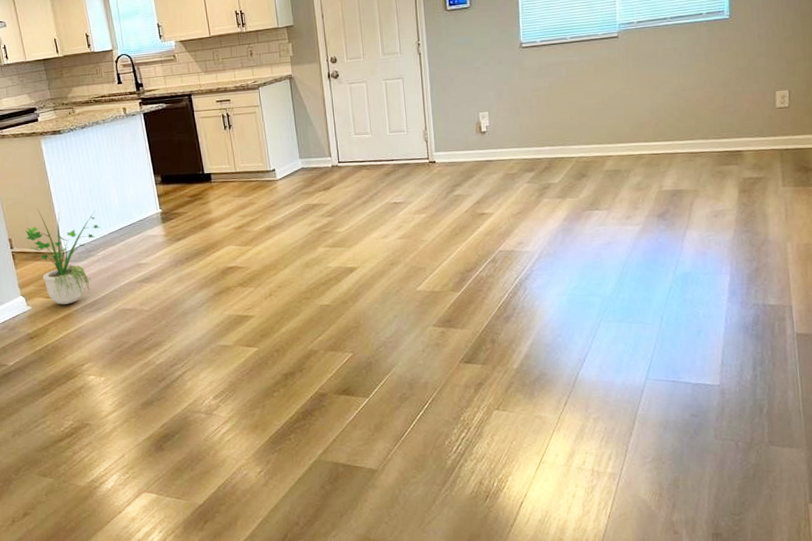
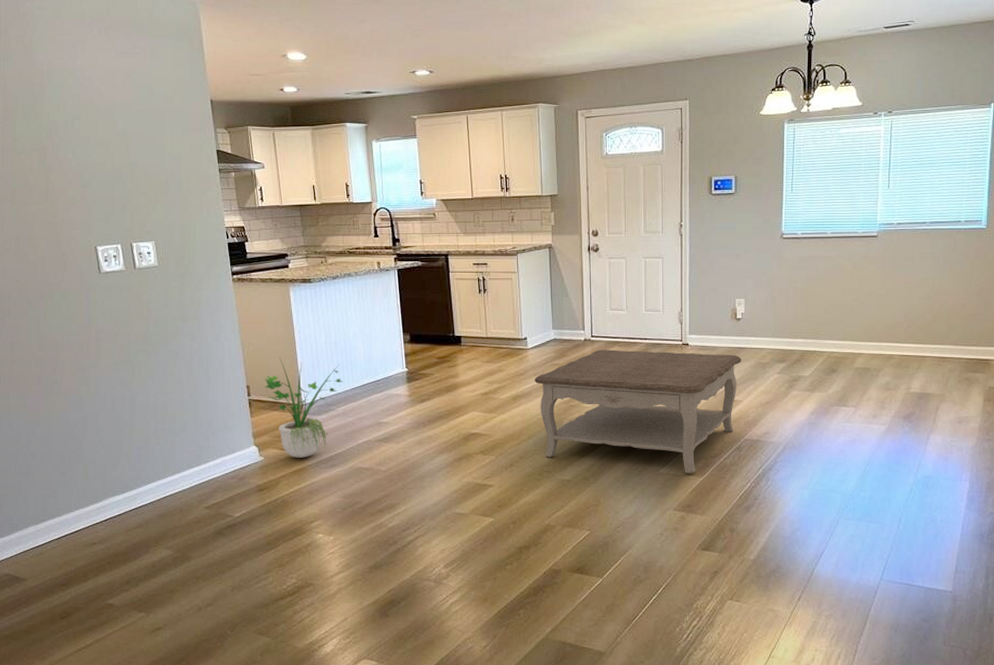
coffee table: none [286,168,490,289] -> present [535,349,742,473]

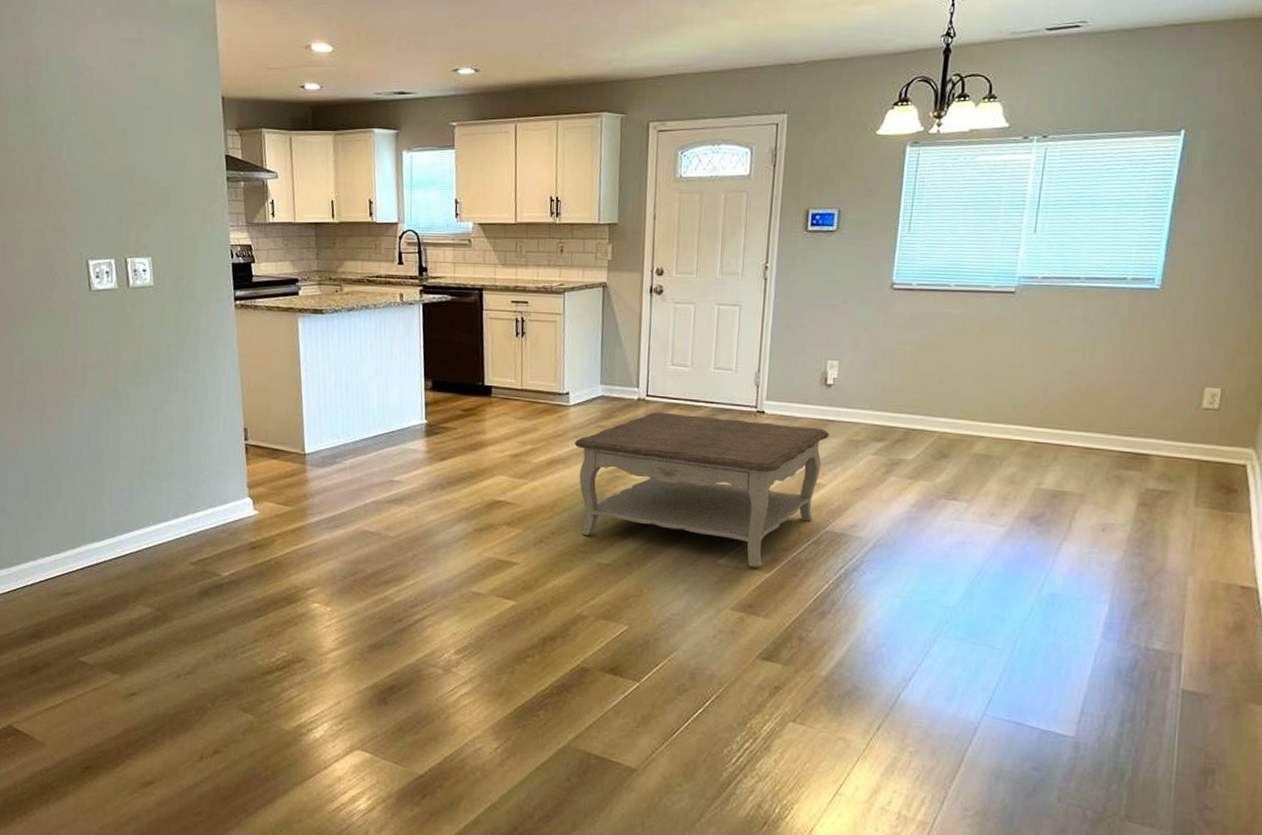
potted plant: present [265,357,342,458] -> none [264,398,352,515]

